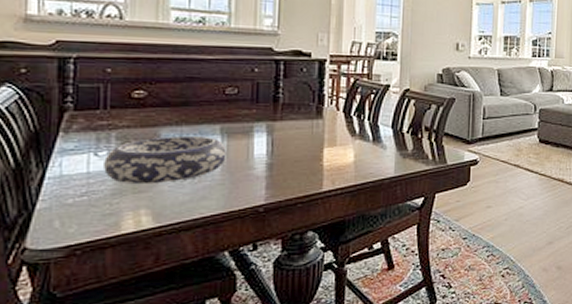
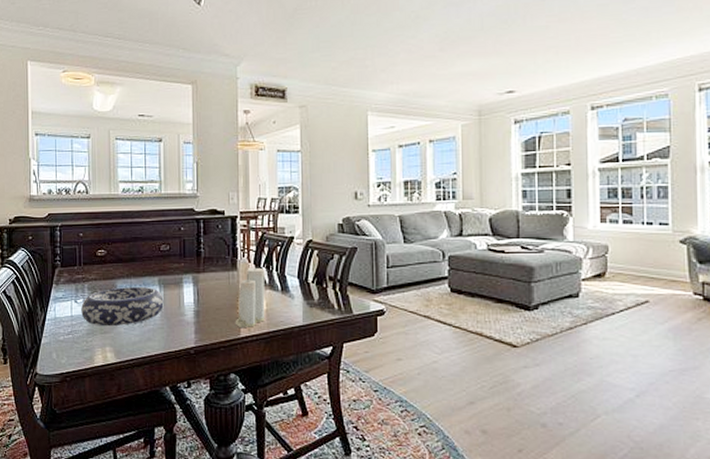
candle: none [316,114,355,181] -> present [235,266,265,327]

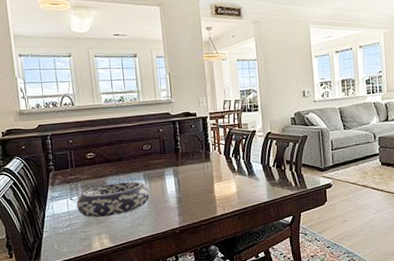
candle: present [235,266,265,327] -> none [211,156,236,208]

